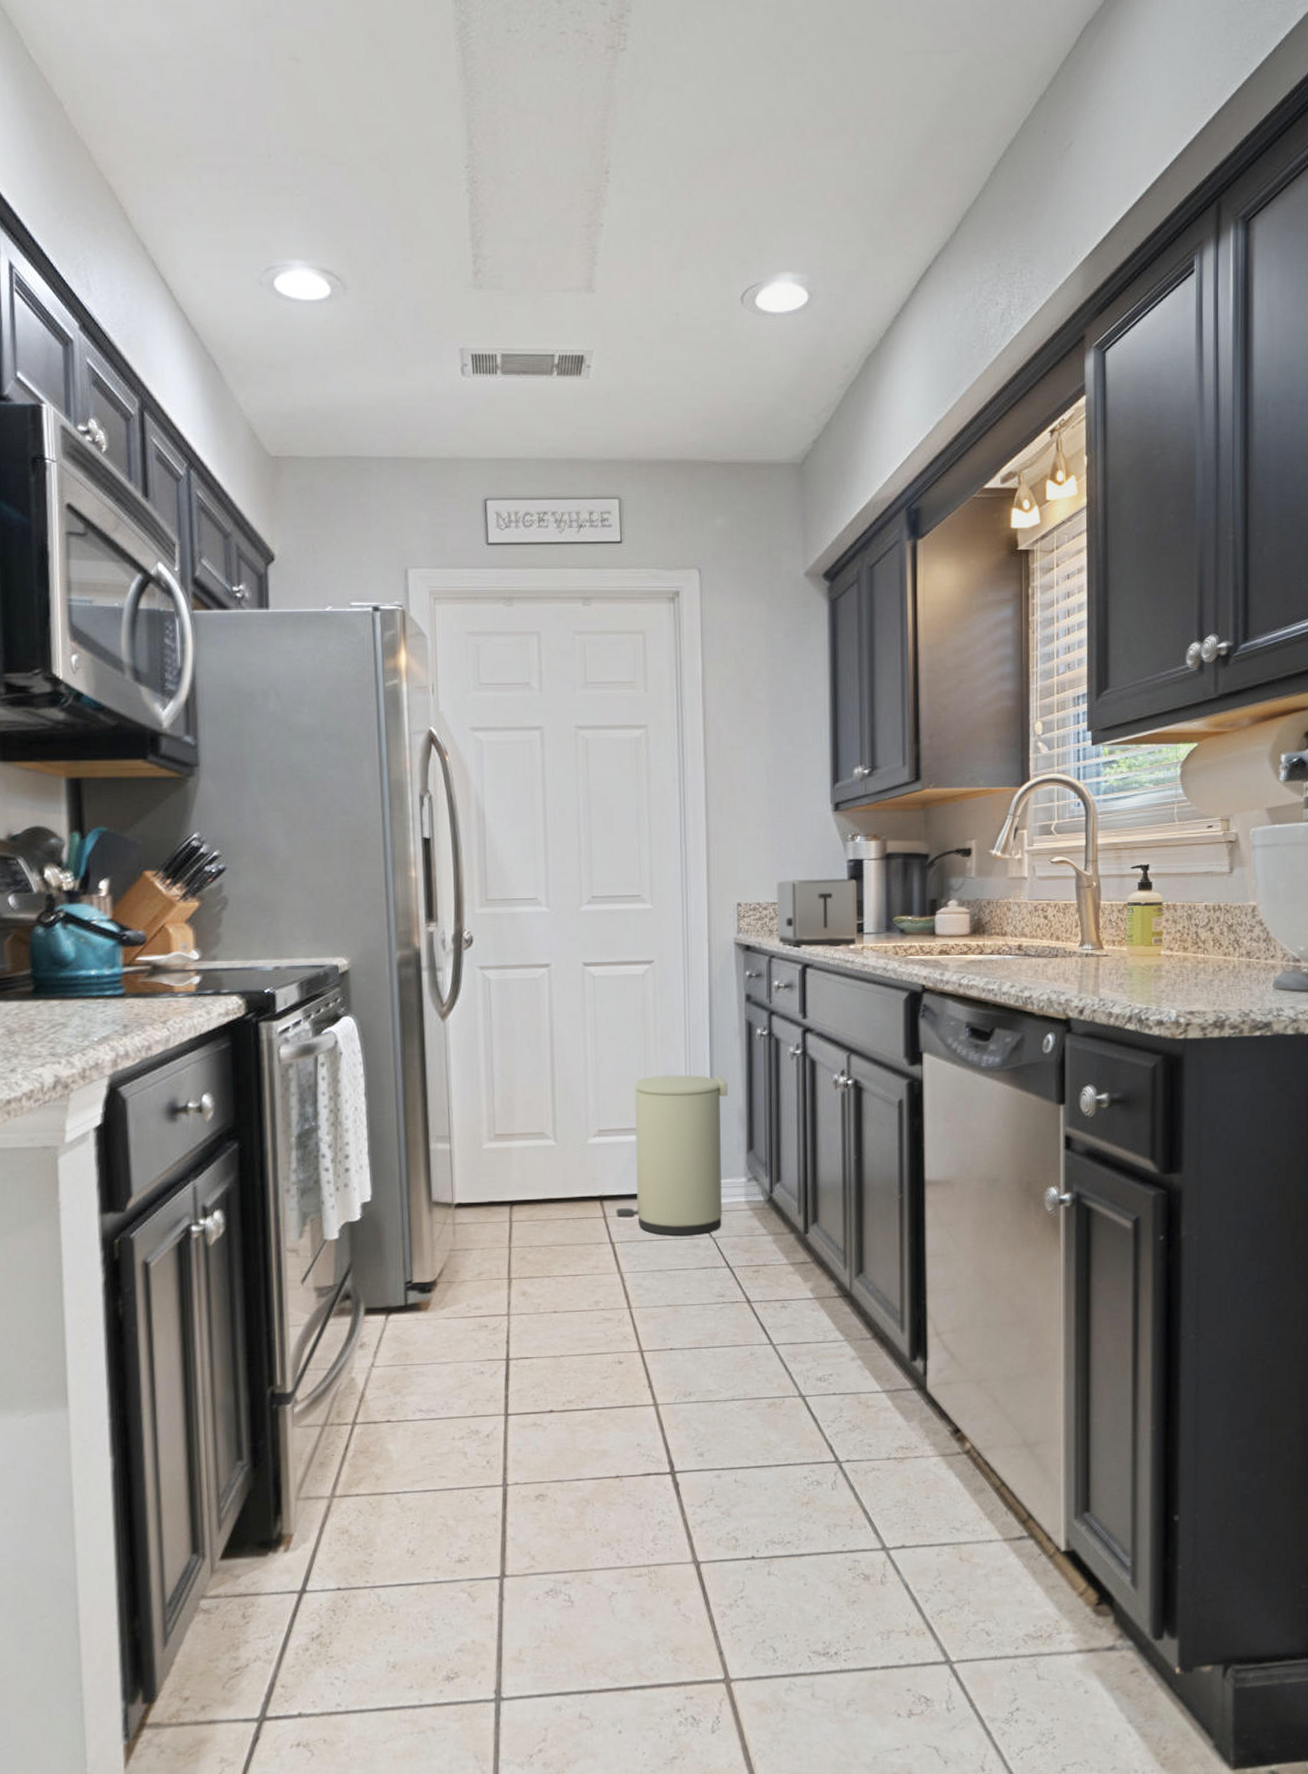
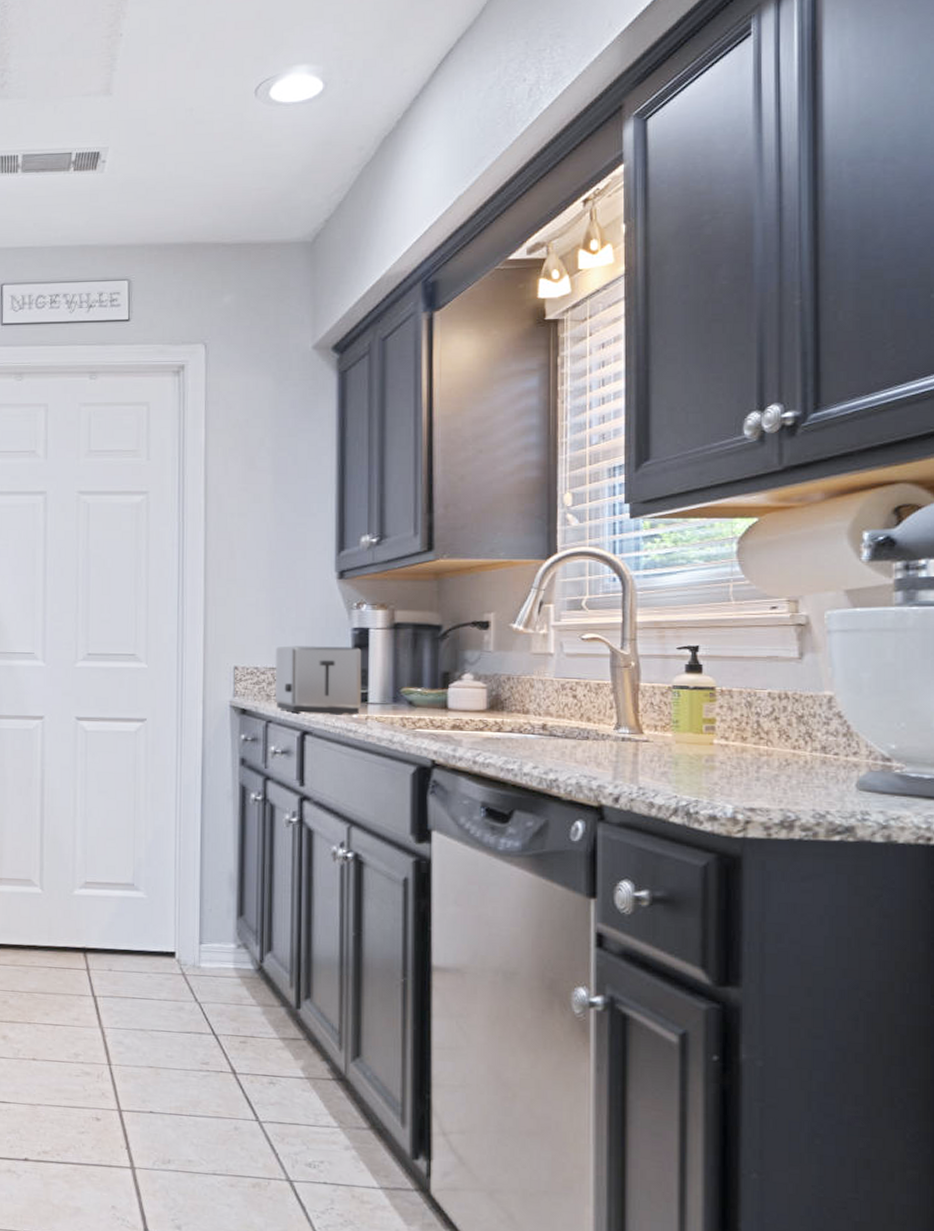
pedal bin: present [616,1074,728,1236] -> none [99,832,219,998]

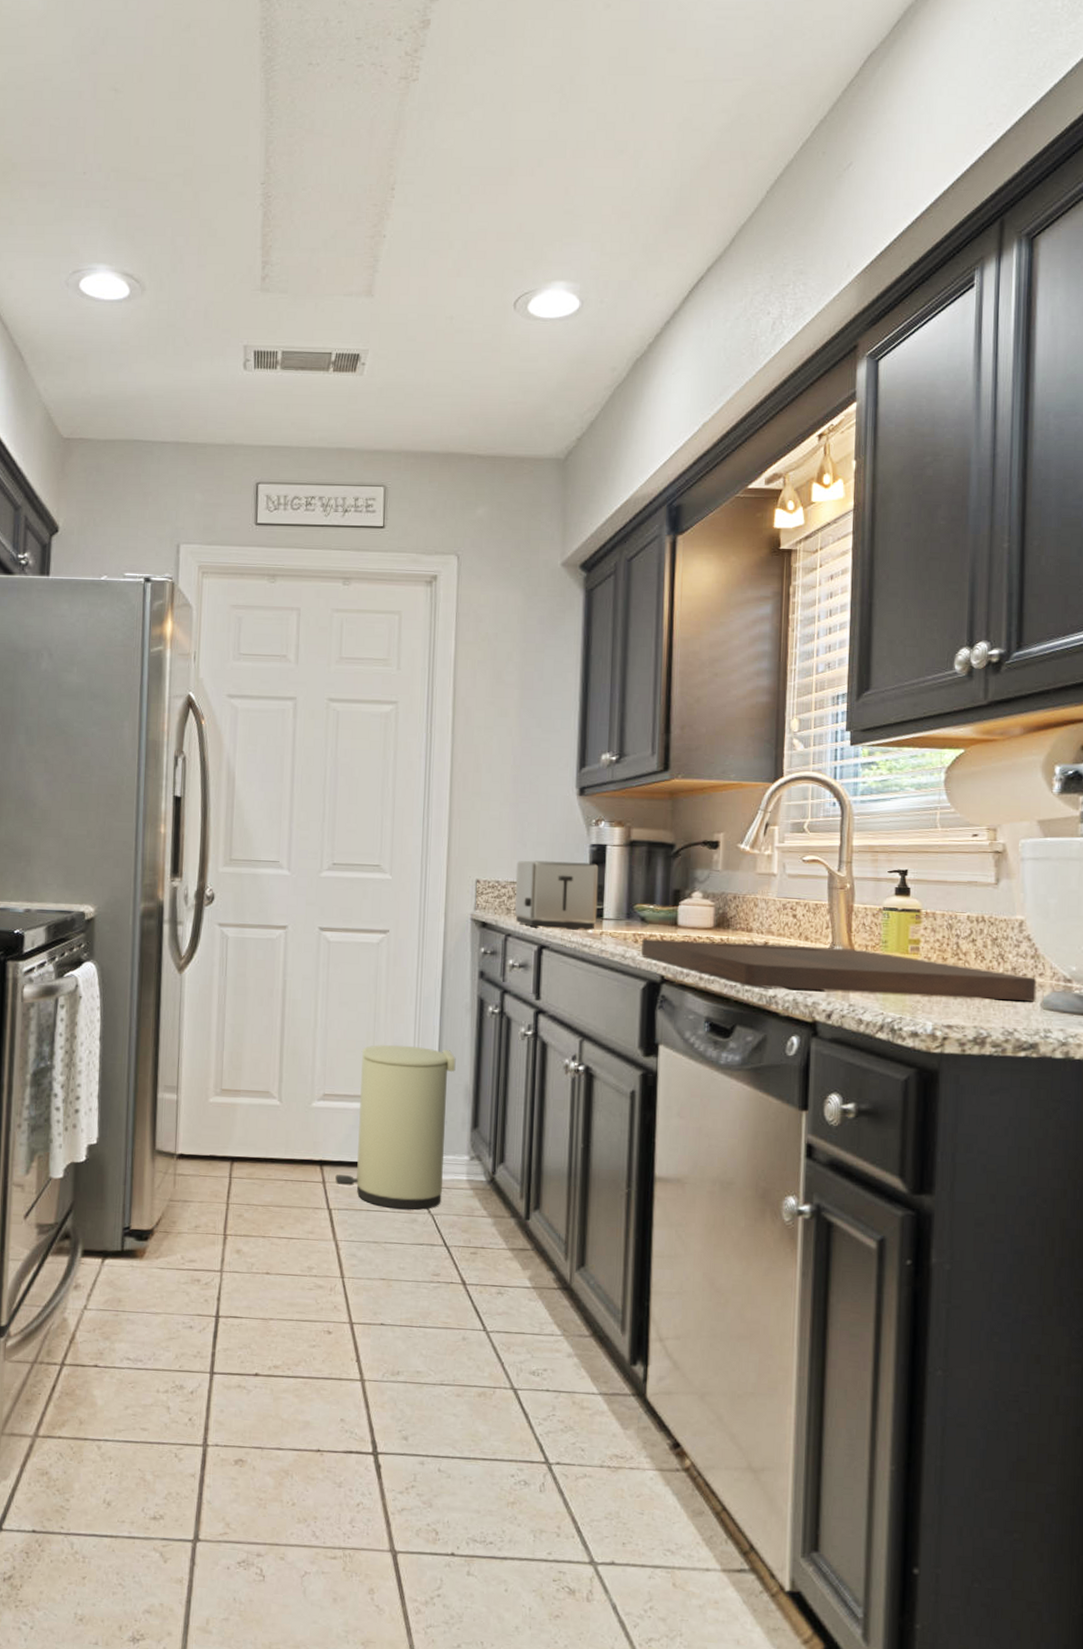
pedal bin: none [99,832,219,998] -> present [335,1044,456,1210]
cutting board: none [410,722,850,782] -> present [641,938,1037,1001]

